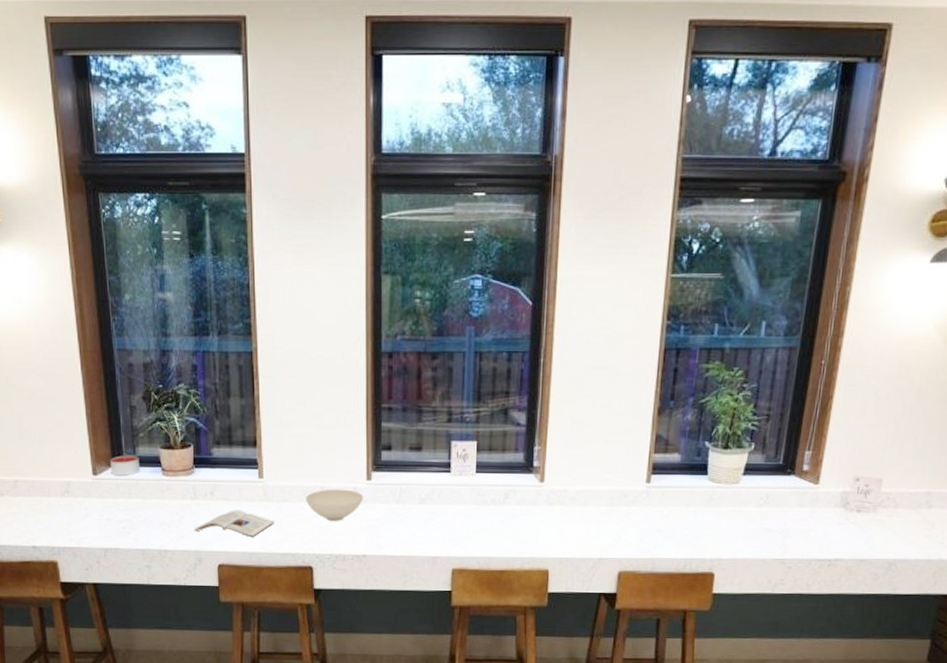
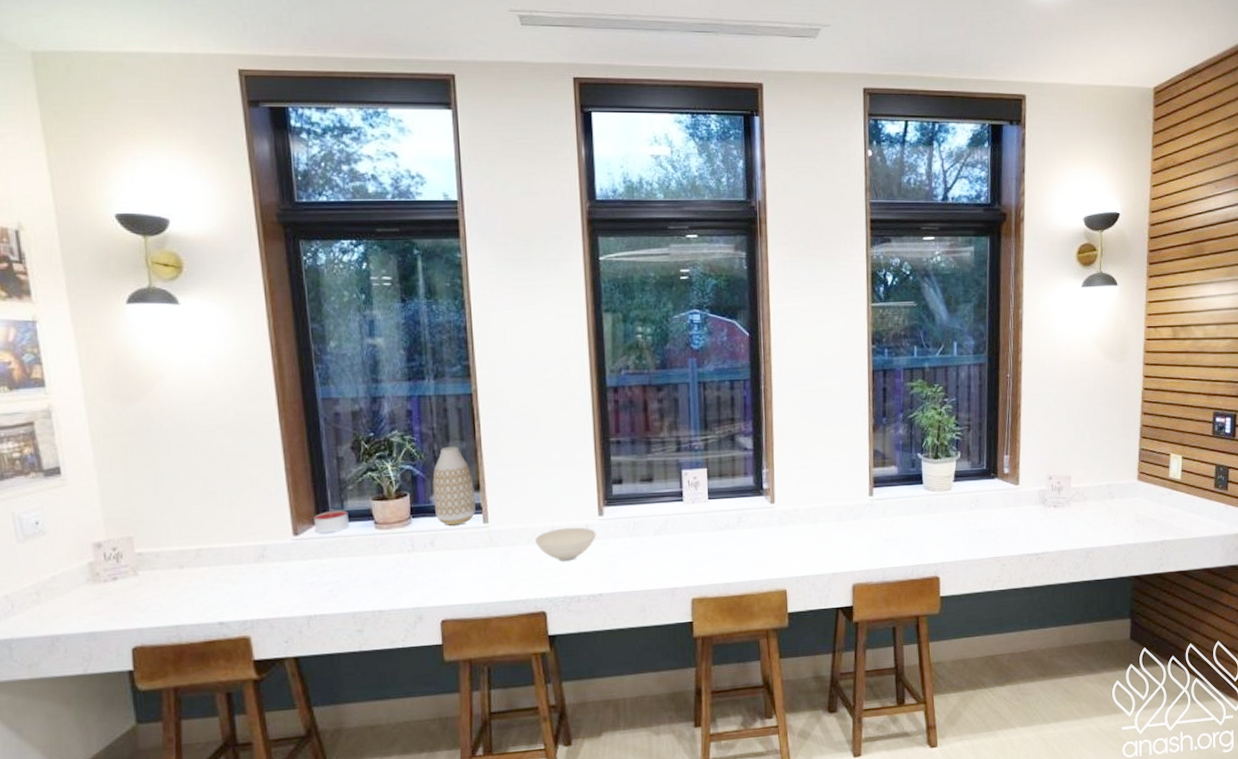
magazine: present [193,510,275,537] -> none [412,559,503,587]
vase: none [214,402,252,478] -> present [432,446,476,526]

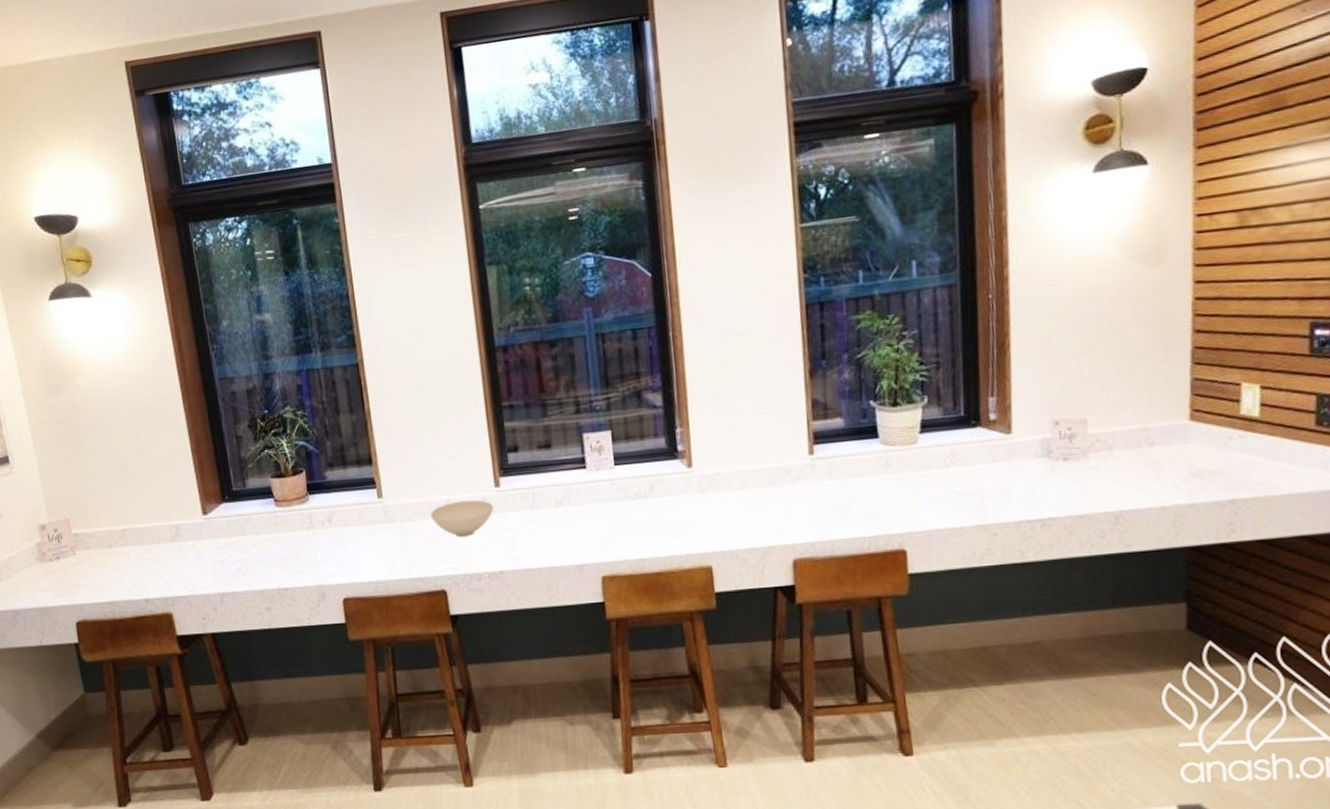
candle: present [314,510,349,534] -> none [220,489,252,512]
vase: present [432,446,476,526] -> none [325,419,370,502]

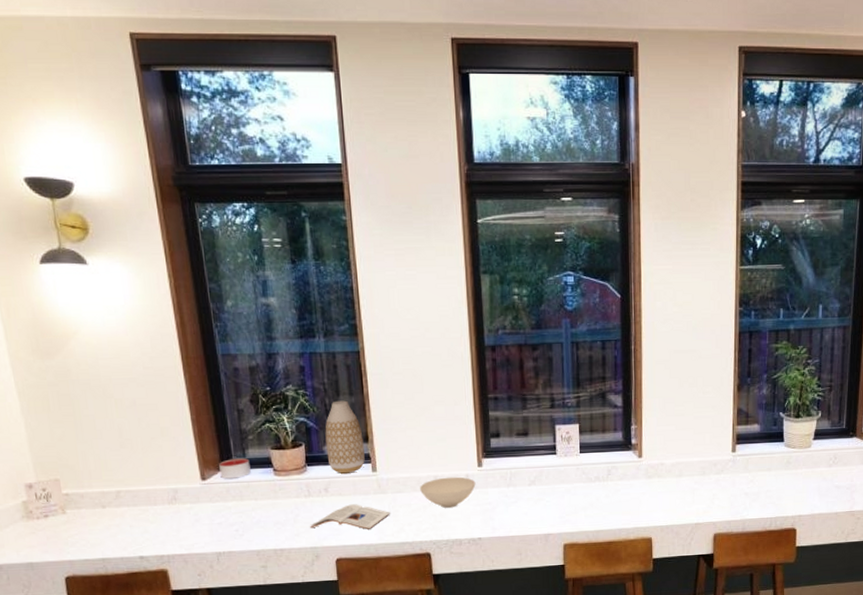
candle: none [220,489,252,512] -> present [219,458,251,479]
magazine: none [313,535,400,565] -> present [309,504,391,529]
vase: none [325,419,370,502] -> present [325,400,365,474]

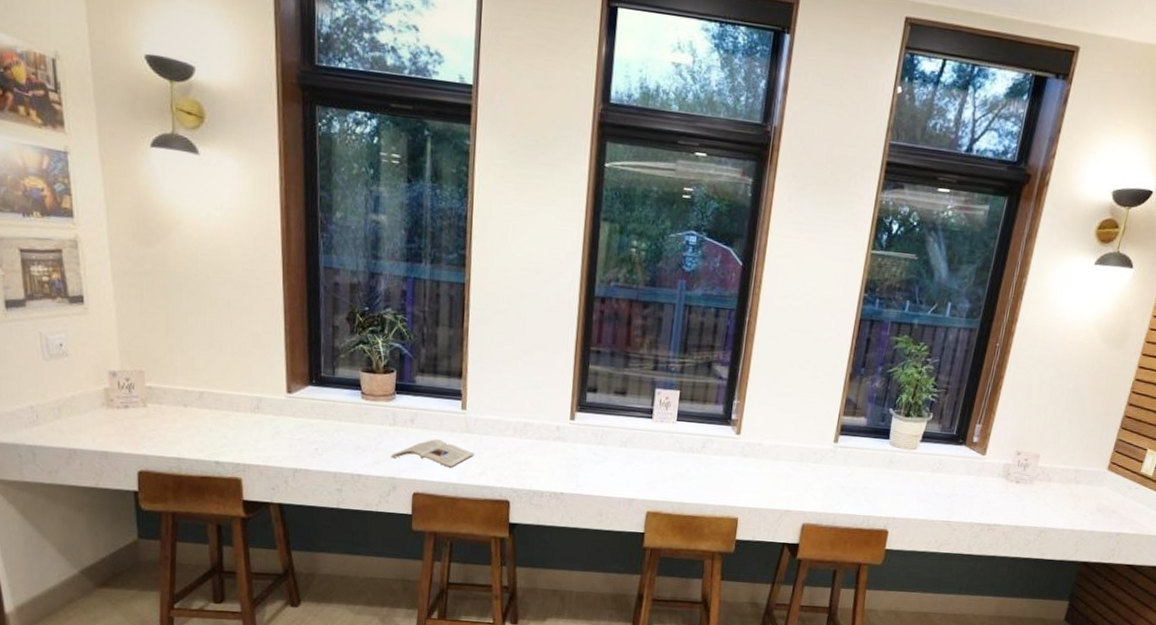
candle: present [219,458,251,479] -> none [307,375,339,396]
vase: present [325,400,365,474] -> none [417,331,457,408]
bowl: present [419,477,476,508] -> none [507,425,566,458]

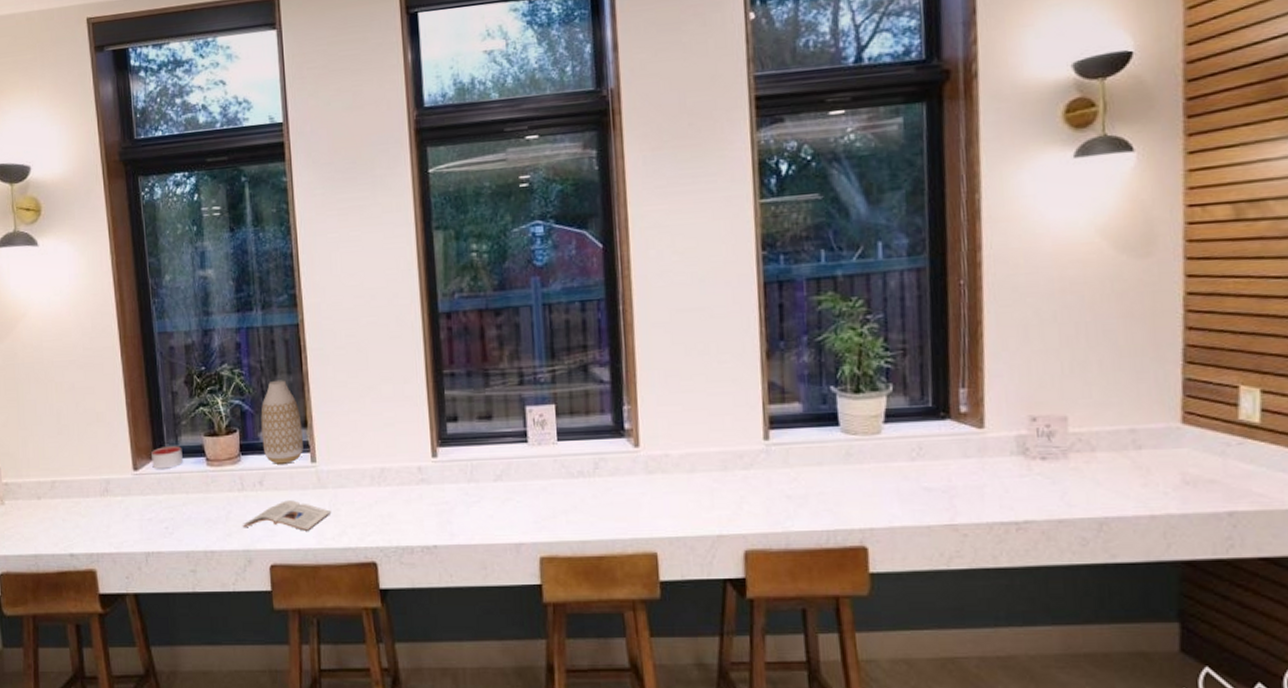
candle: none [307,375,339,396] -> present [151,446,183,469]
vase: none [417,331,457,408] -> present [260,380,303,464]

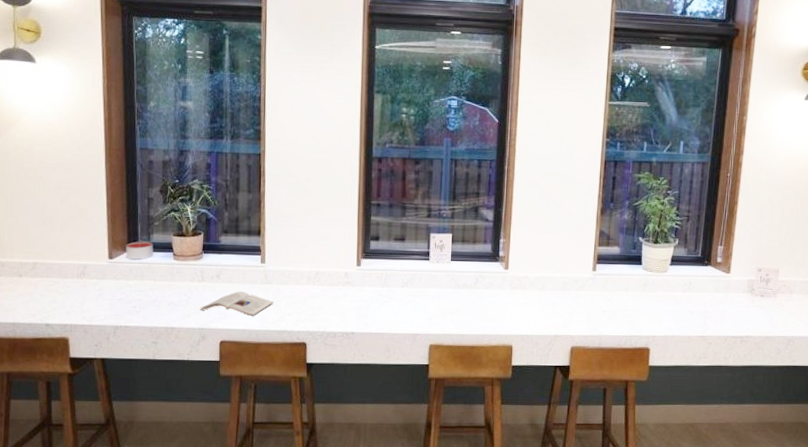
vase: present [260,380,303,464] -> none [222,196,256,263]

